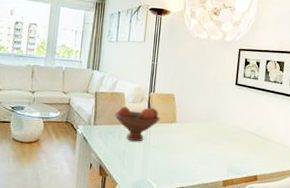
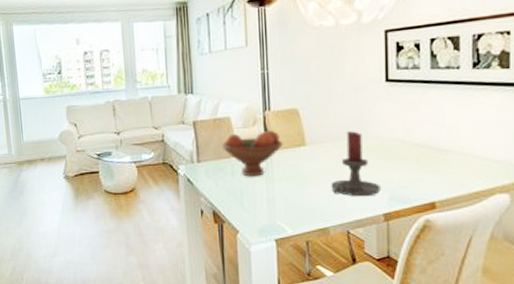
candle holder: none [190,116,224,167] -> present [331,131,382,197]

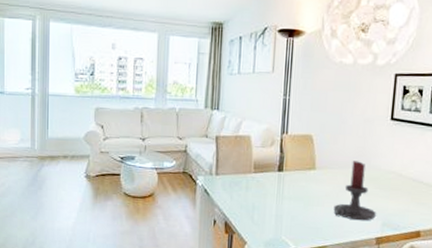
fruit bowl: present [221,129,283,177] -> none [239,151,296,194]

